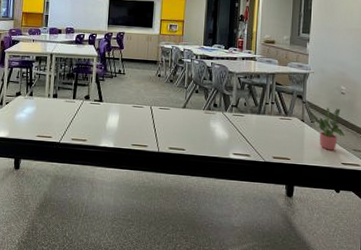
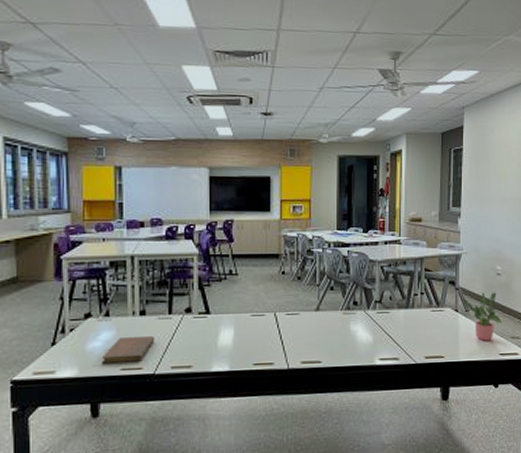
notebook: none [24,112,62,132] -> present [101,335,155,364]

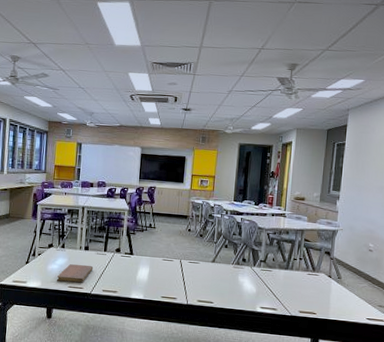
potted plant: present [463,292,502,341] -> none [336,264,371,306]

